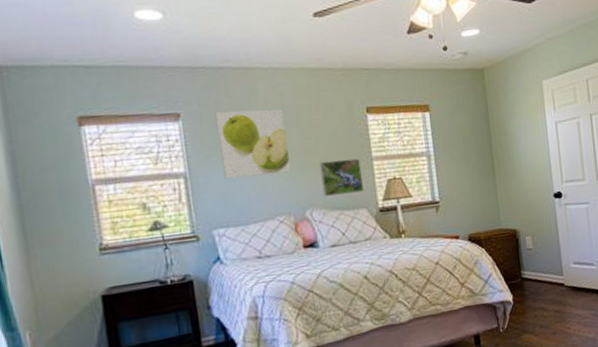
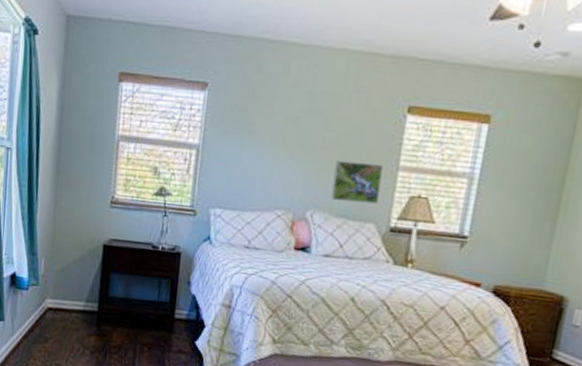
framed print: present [214,108,292,179] -> none [234,86,312,165]

